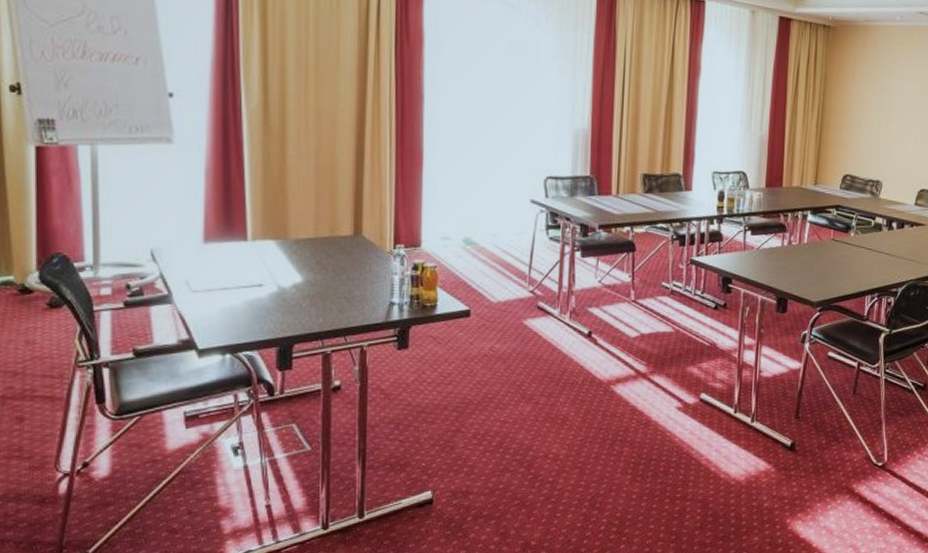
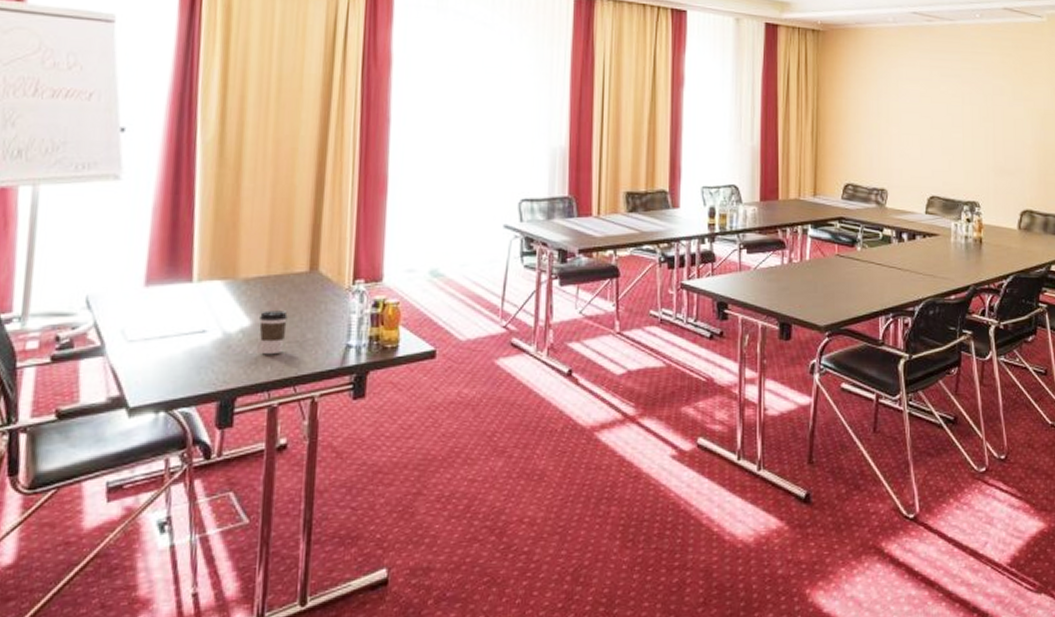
coffee cup: none [310,269,336,309] -> present [259,310,288,355]

